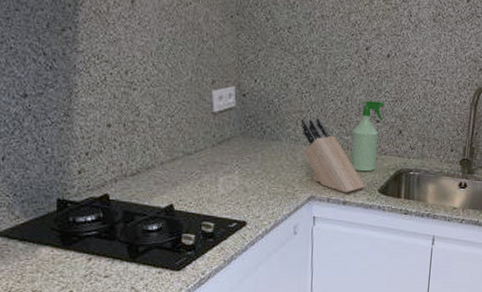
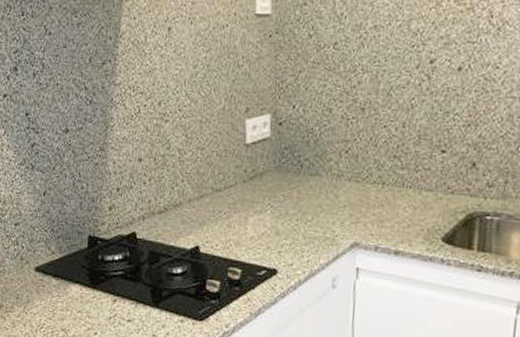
knife block: present [301,117,366,193] -> none [346,148,425,241]
spray bottle: present [351,100,385,172] -> none [406,125,454,215]

